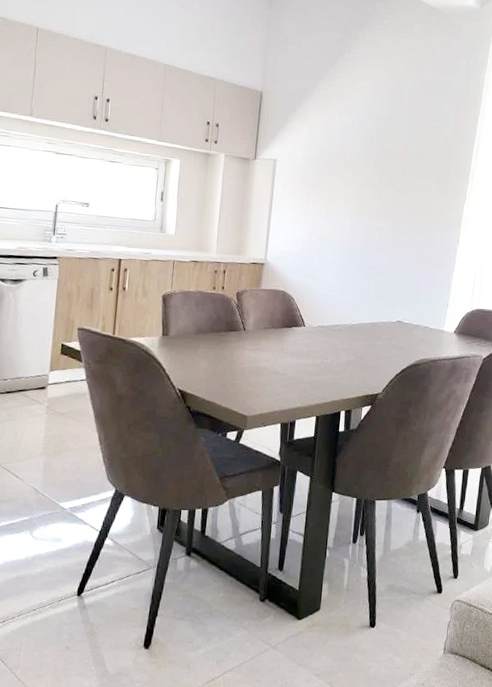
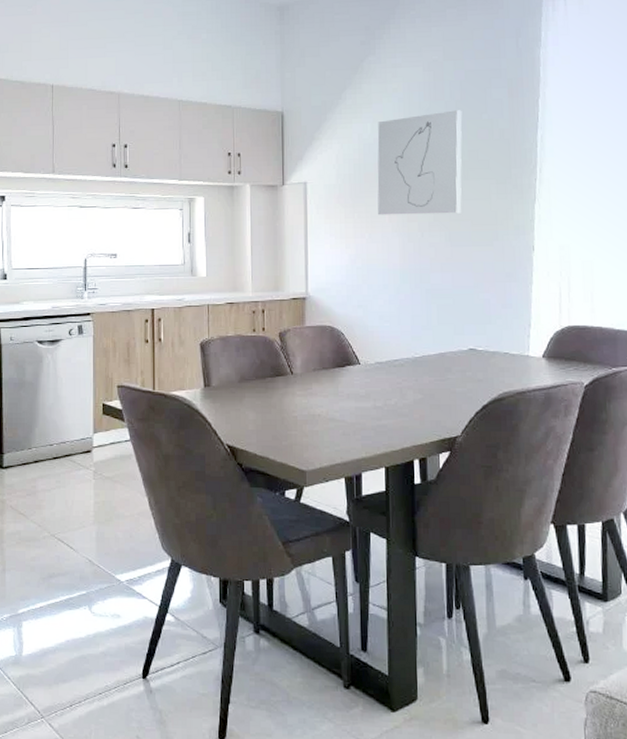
wall art: none [336,114,417,205] -> present [377,110,462,215]

